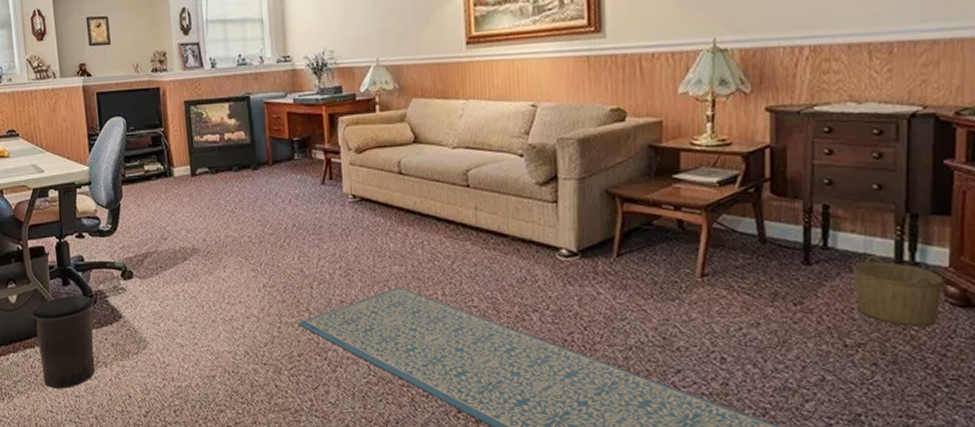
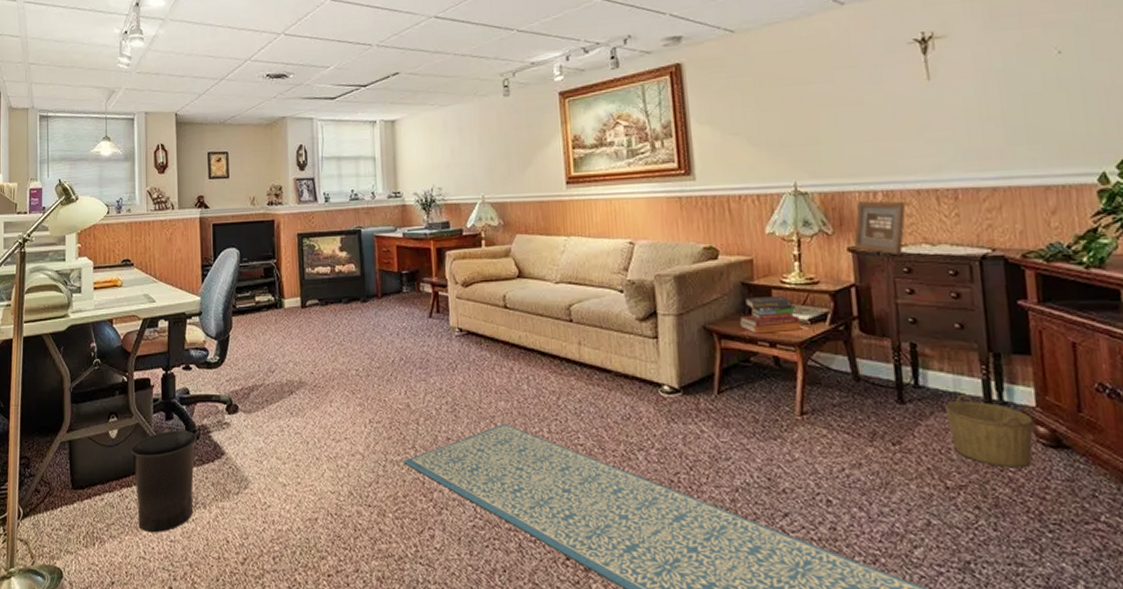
books: none [644,157,708,197] -> present [739,295,801,334]
picture frame: none [773,56,833,115] -> present [854,200,906,256]

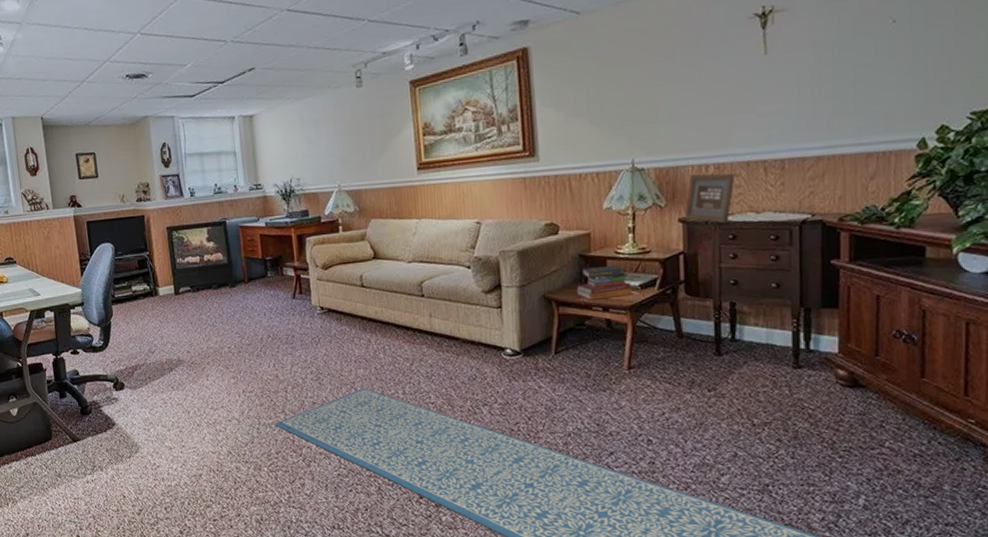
waste bin: present [131,430,197,532] -> none [31,406,92,492]
basket: present [944,393,1034,468] -> none [756,344,835,406]

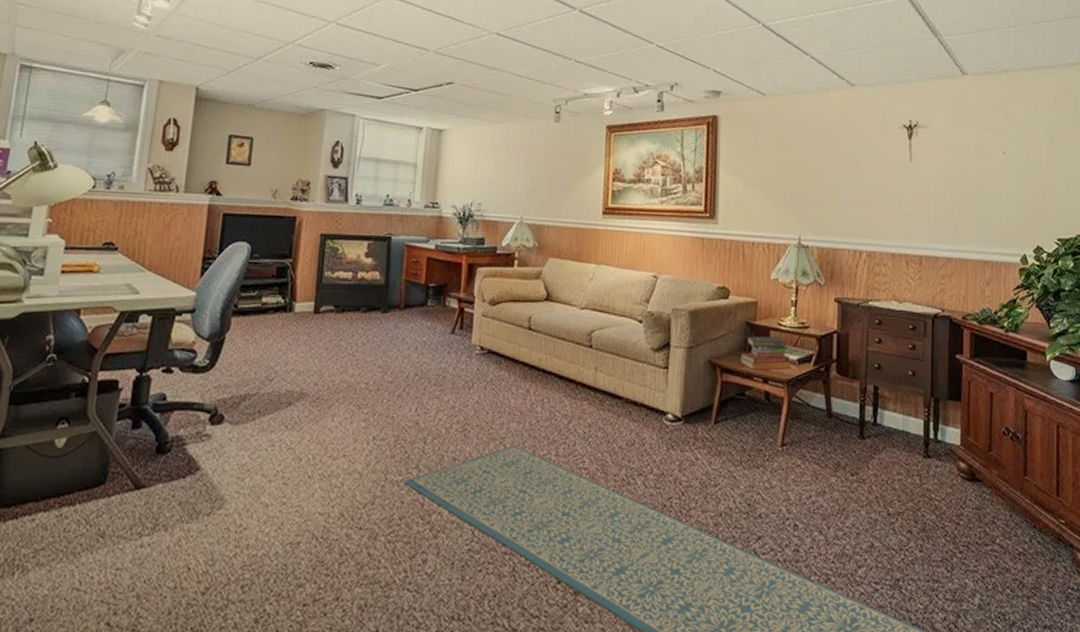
picture frame: present [685,173,735,224] -> none [840,258,882,309]

